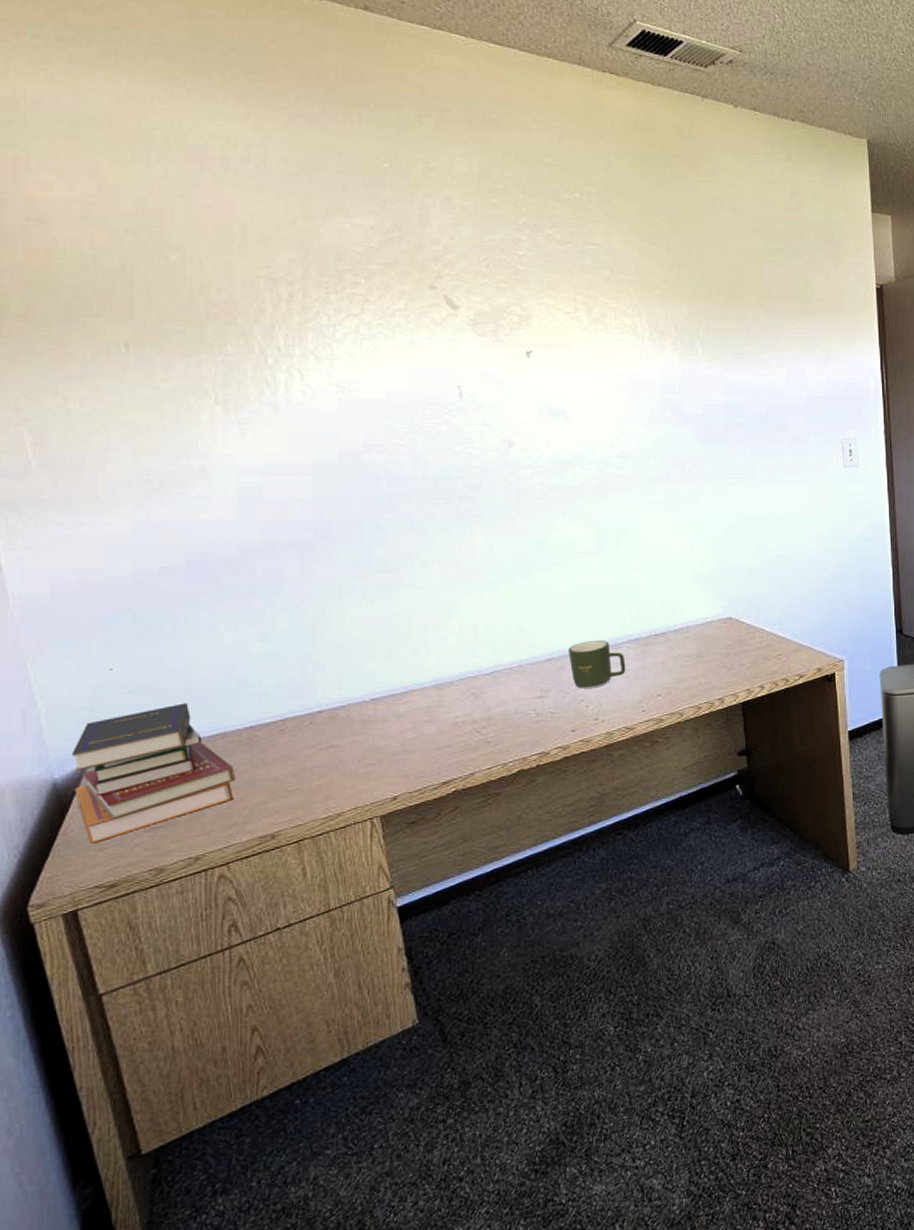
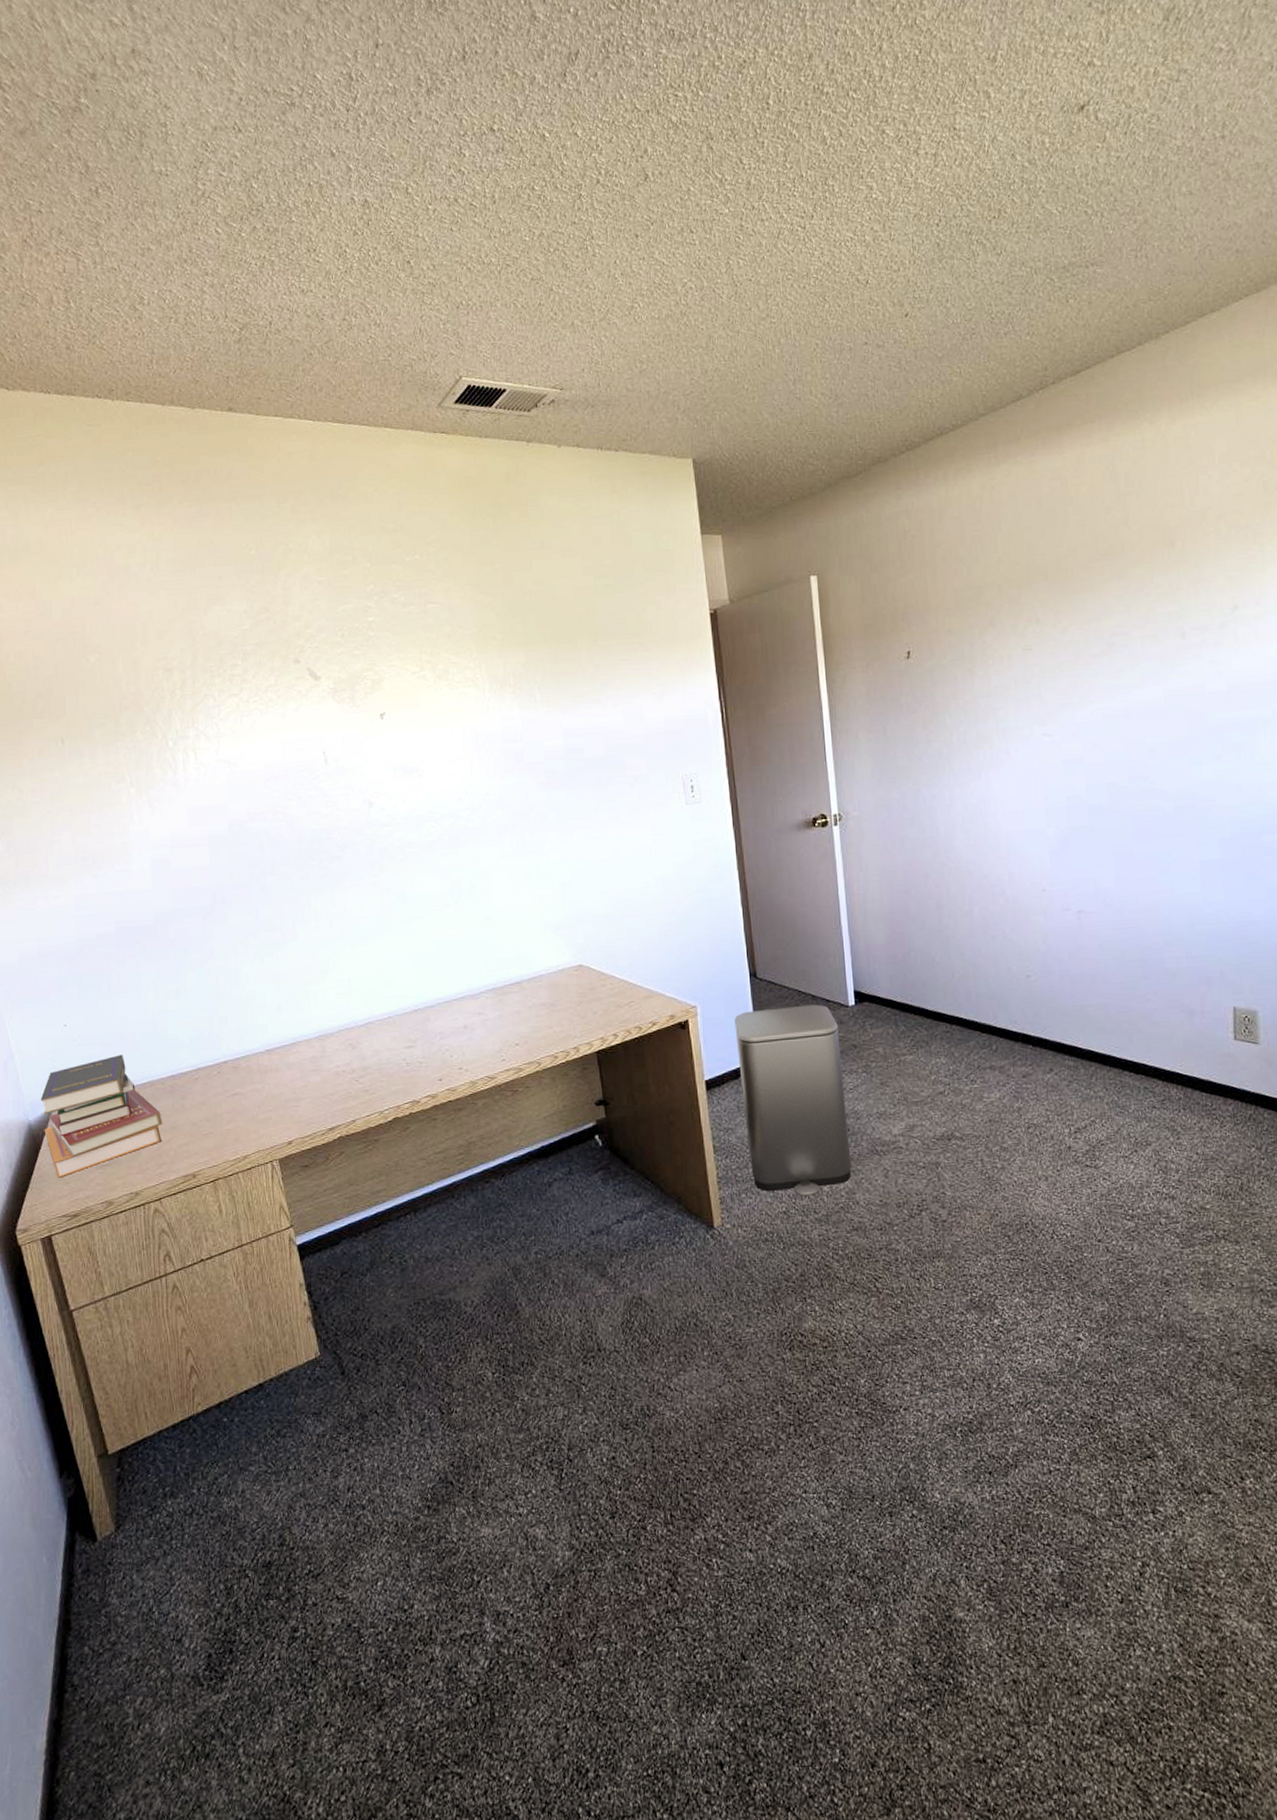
mug: present [569,640,626,689] -> none [432,990,485,1039]

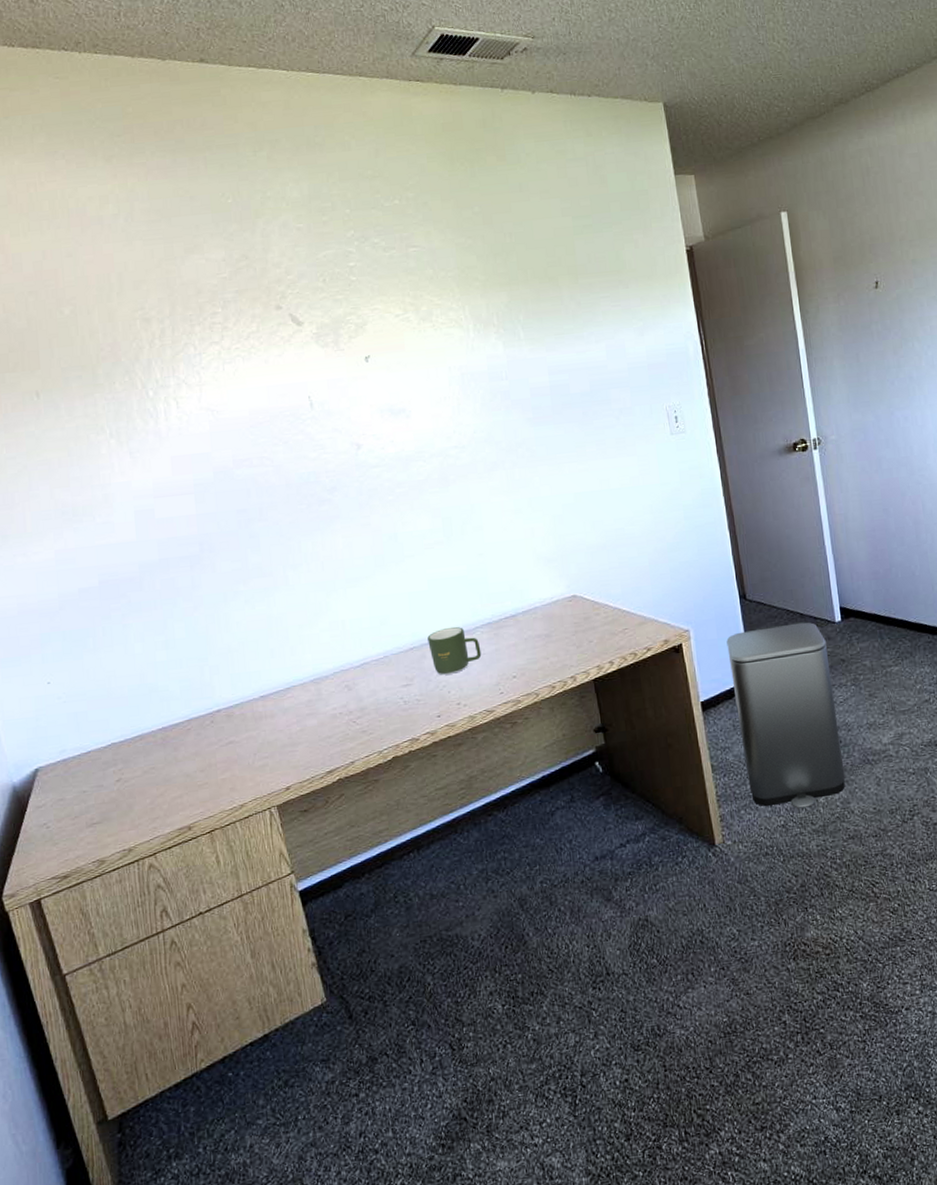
books: present [40,1054,163,1178] -> none [24,709,155,839]
mug: none [432,990,485,1039] -> present [427,626,482,675]

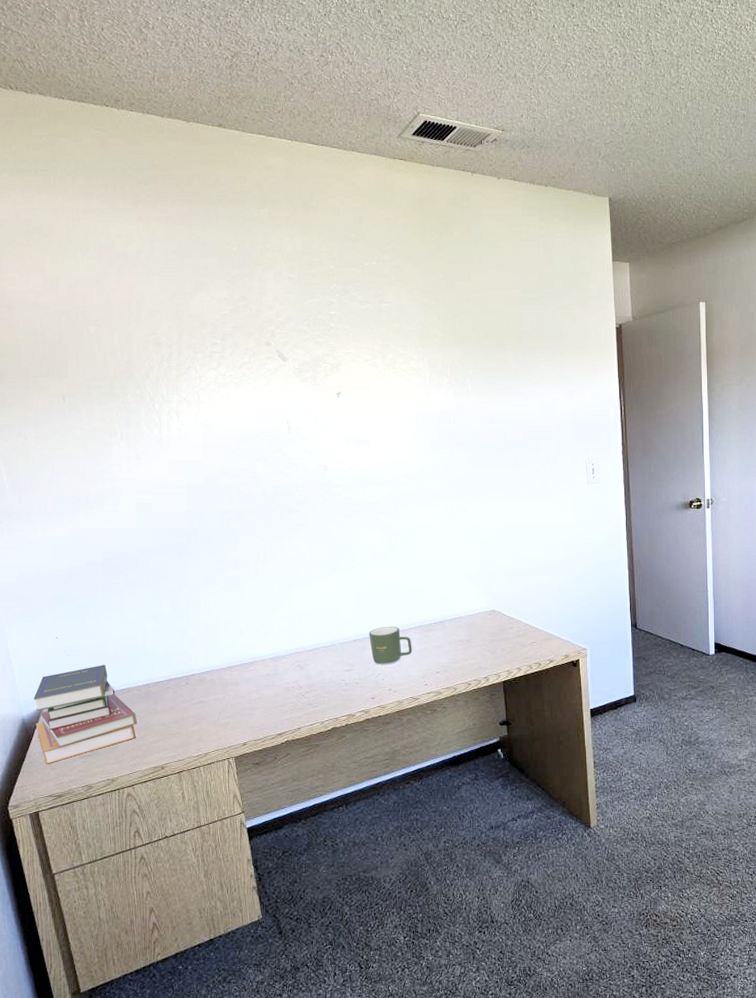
books: none [24,709,155,839] -> present [33,665,138,764]
pedal bin: present [726,622,846,809] -> none [617,652,704,805]

